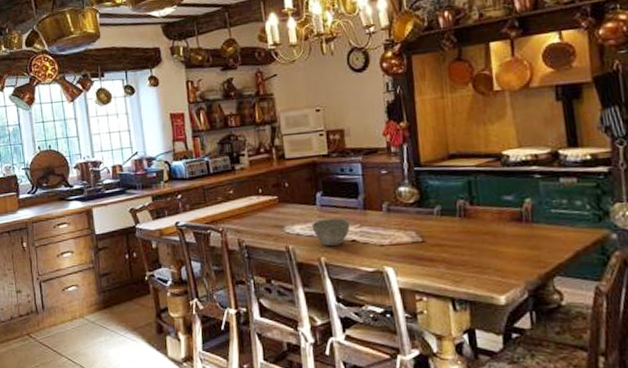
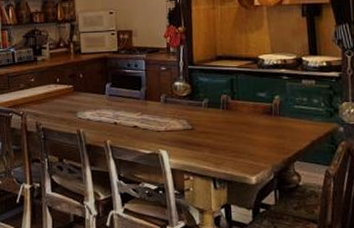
bowl: present [311,218,351,247] -> none [100,107,133,131]

